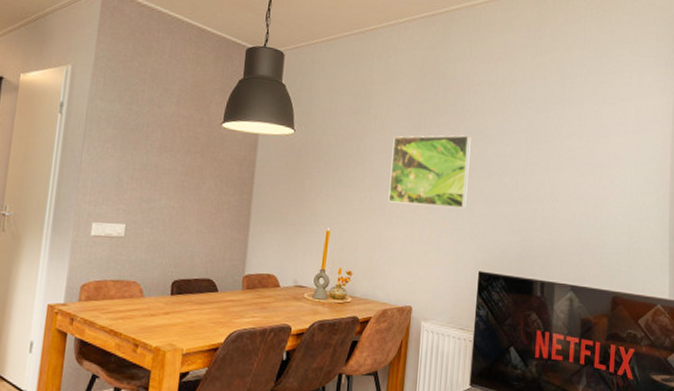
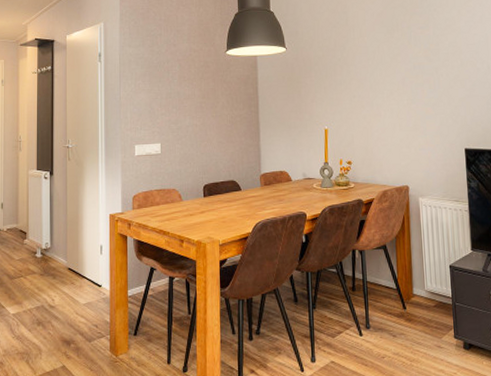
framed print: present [388,135,471,208] -> none [371,31,445,98]

